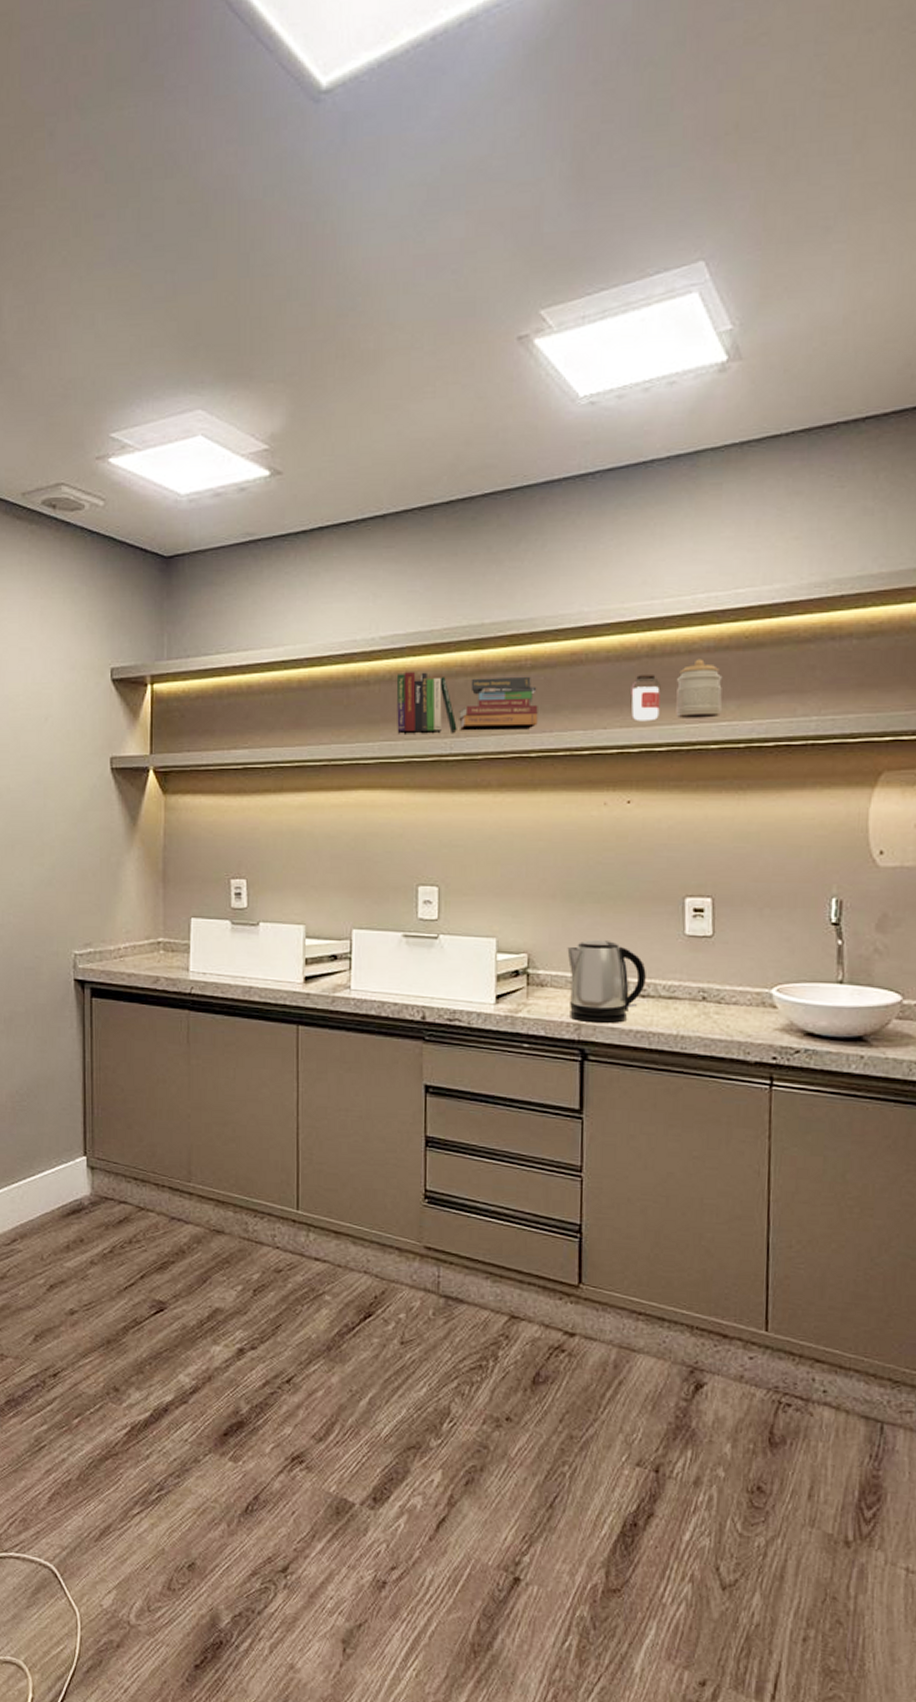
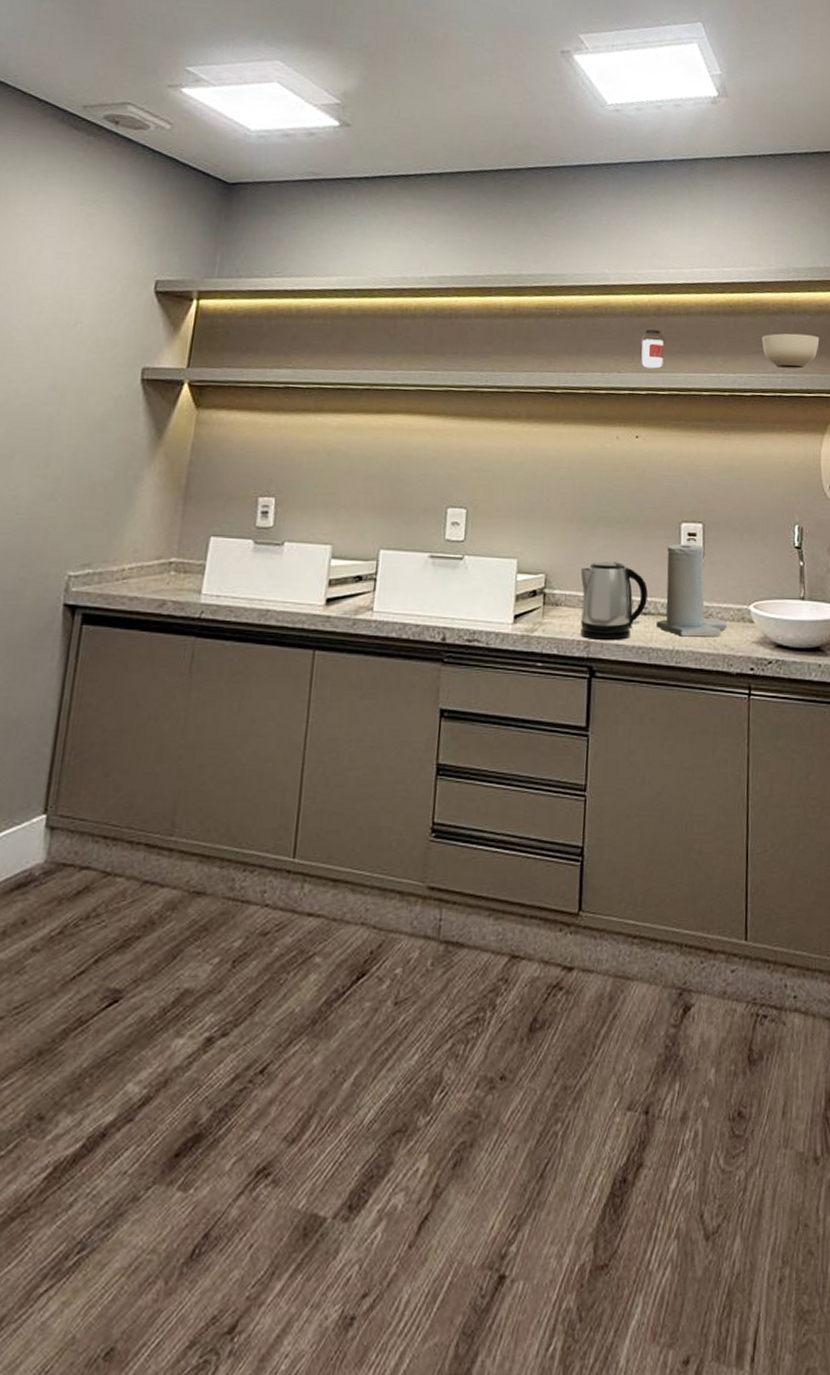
books: present [396,672,457,736] -> none [438,310,493,368]
books: present [459,676,538,731] -> none [495,320,564,369]
paper towel: none [657,921,744,1023] -> present [656,544,727,637]
jar: present [676,659,723,718] -> none [676,320,713,370]
bowl: none [789,664,870,708] -> present [762,333,820,369]

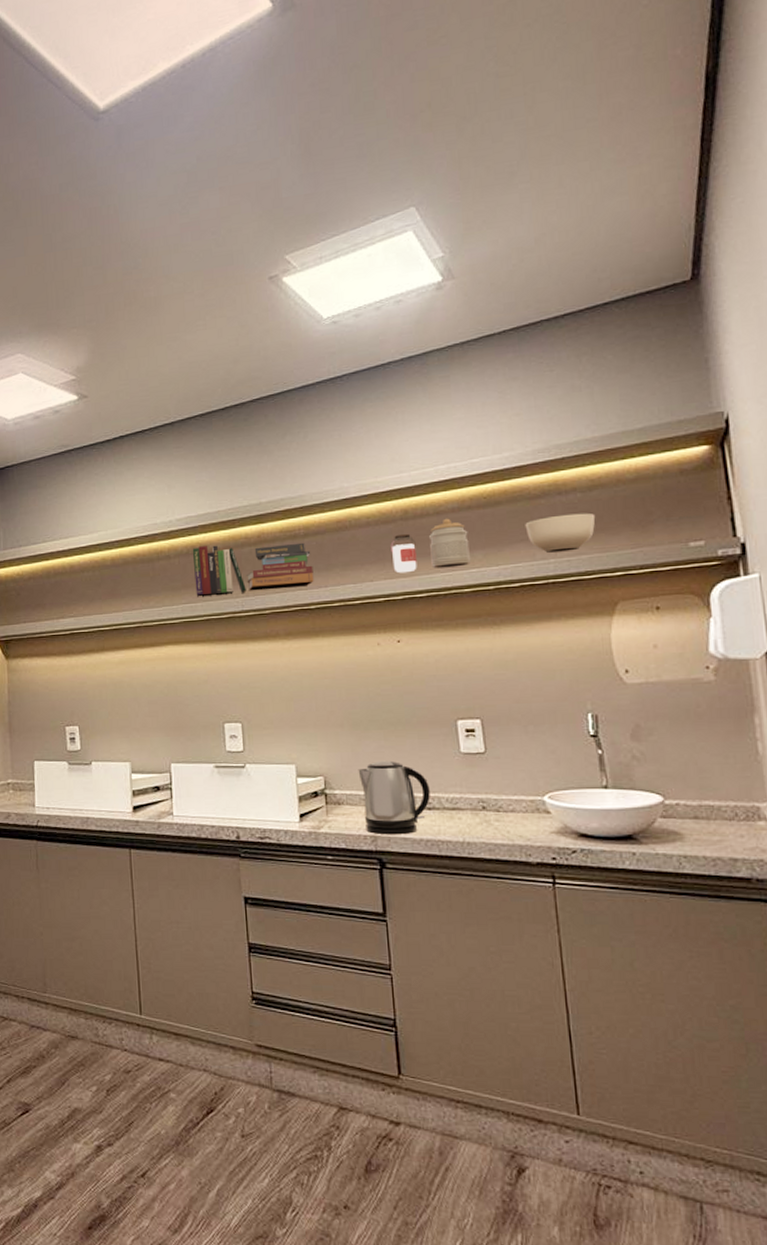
books: none [438,310,493,368] -> present [192,545,247,598]
books: none [495,320,564,369] -> present [247,542,314,591]
paper towel: present [656,544,727,637] -> none [443,740,521,829]
jar: none [676,320,713,370] -> present [428,518,472,569]

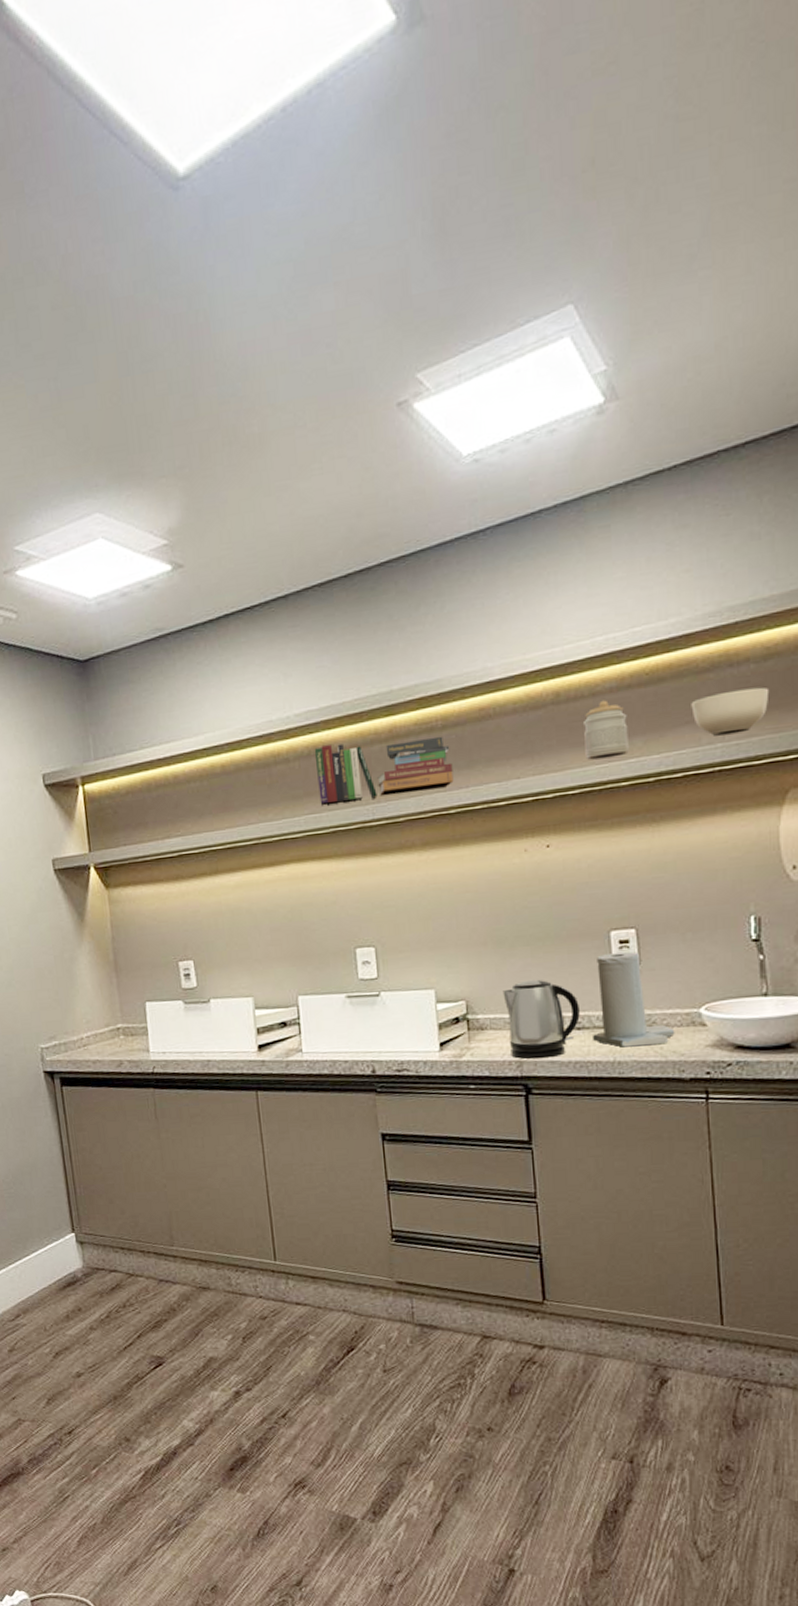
jar: present [390,533,417,574] -> none [540,720,570,768]
paper towel: none [443,740,521,829] -> present [593,952,675,1048]

